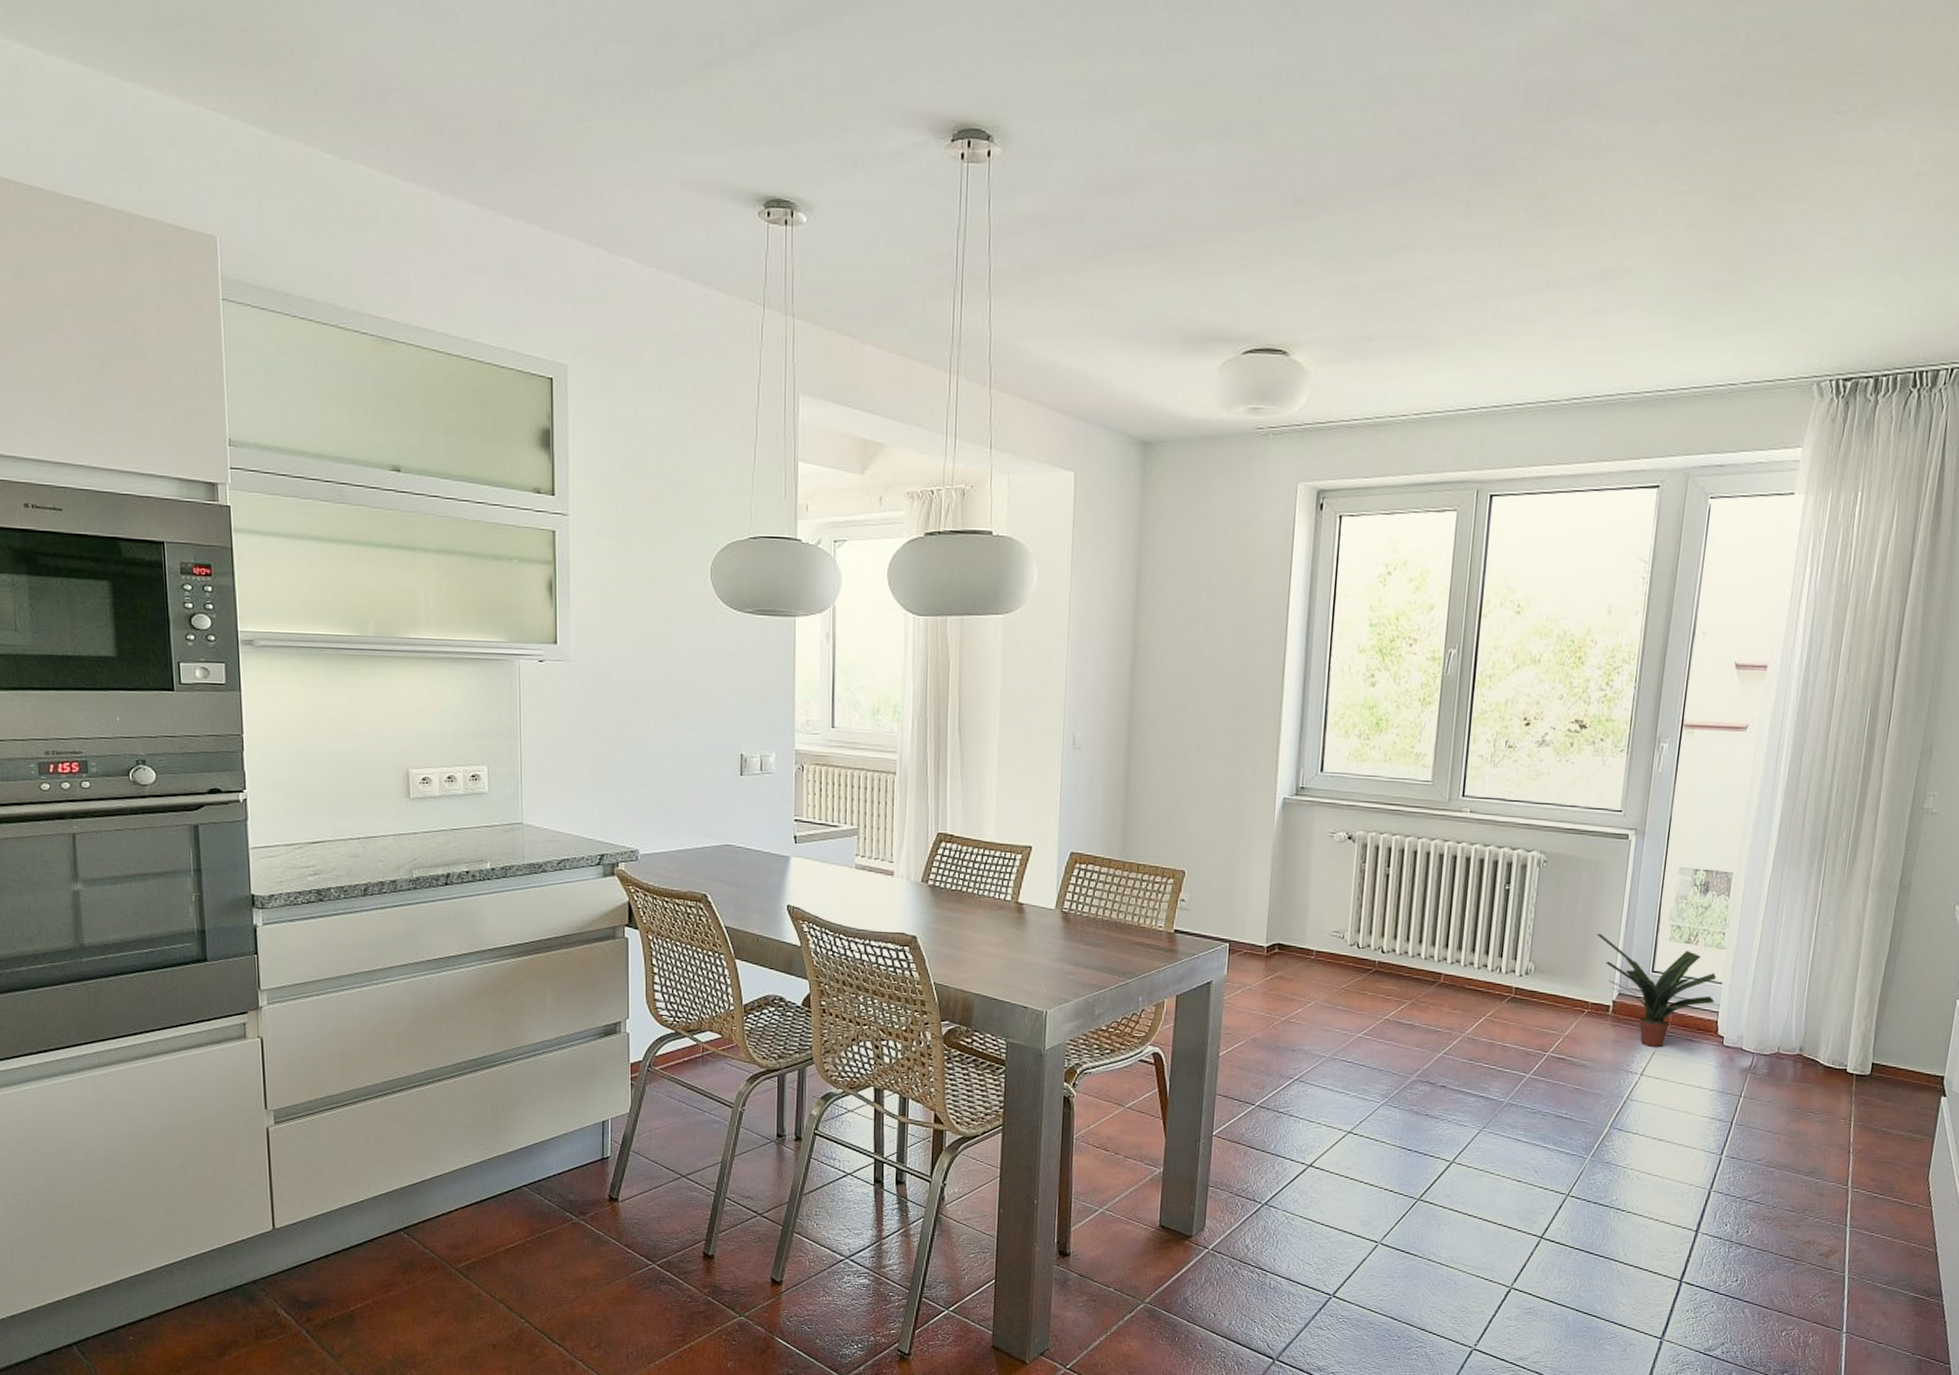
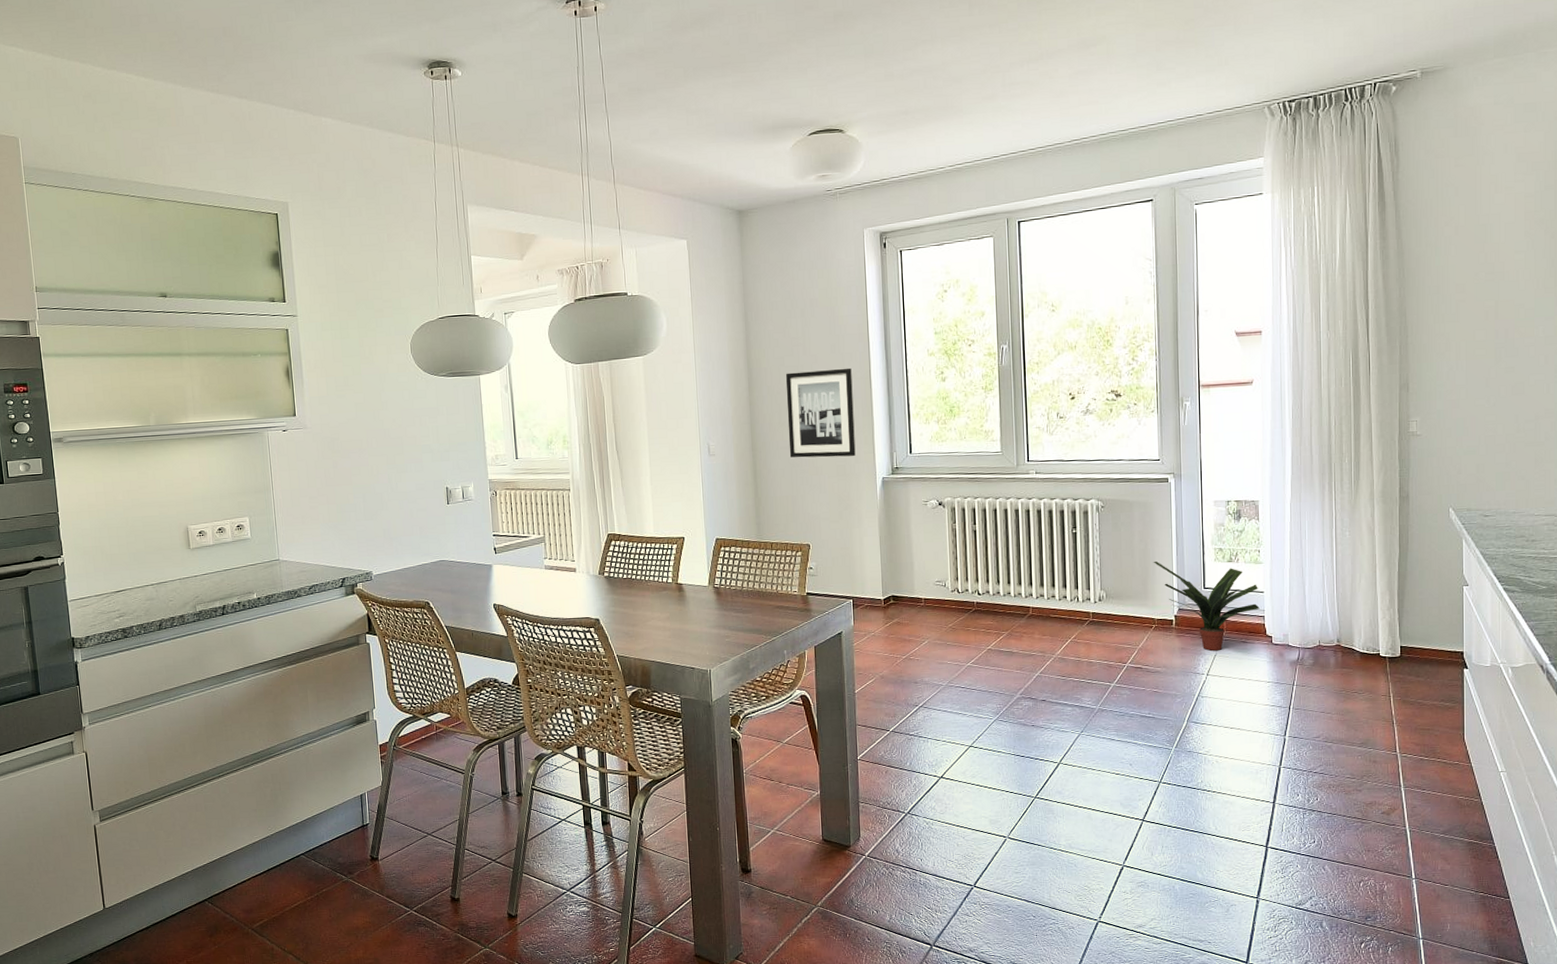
wall art: none [1172,655,1262,768] -> present [785,368,856,458]

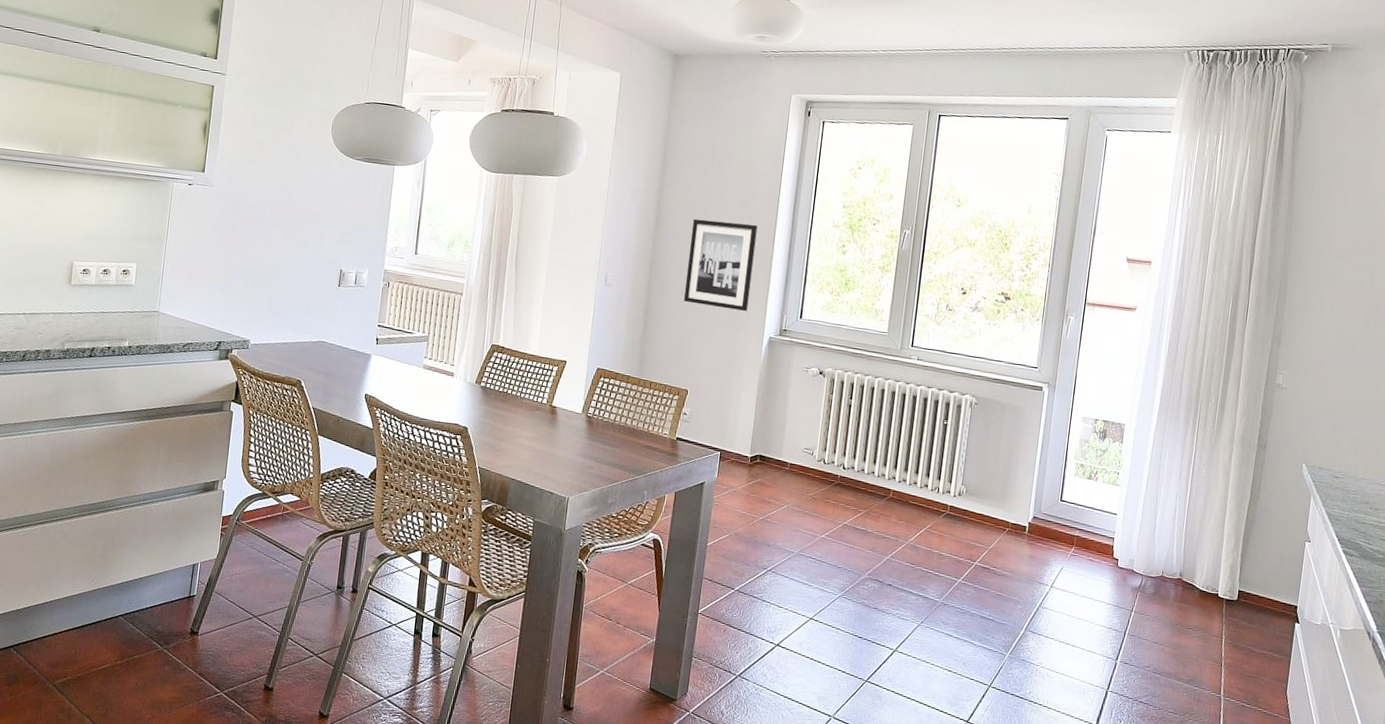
potted plant: present [1153,562,1260,651] -> none [1016,466,1112,564]

